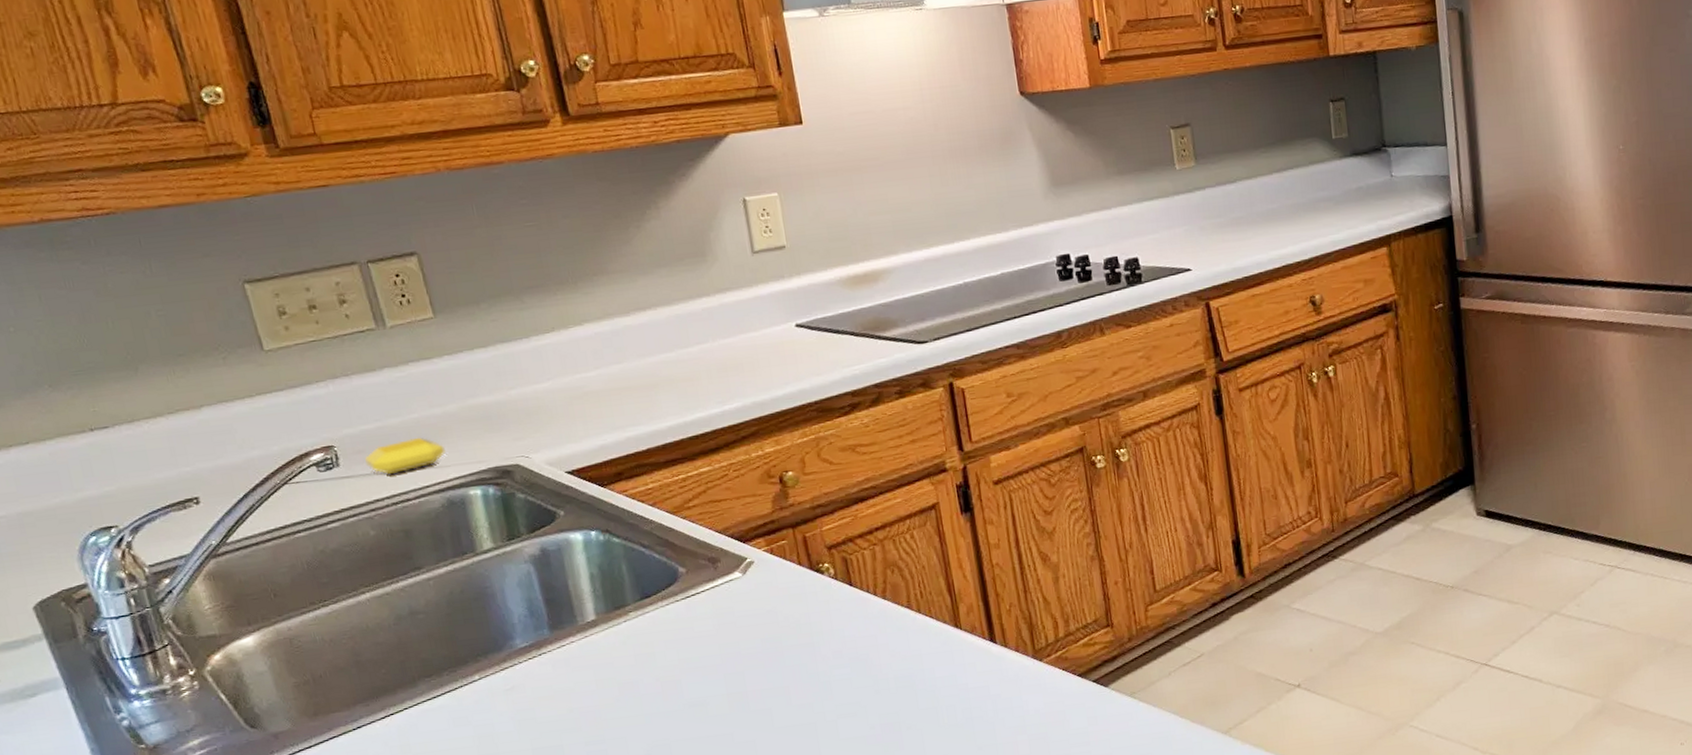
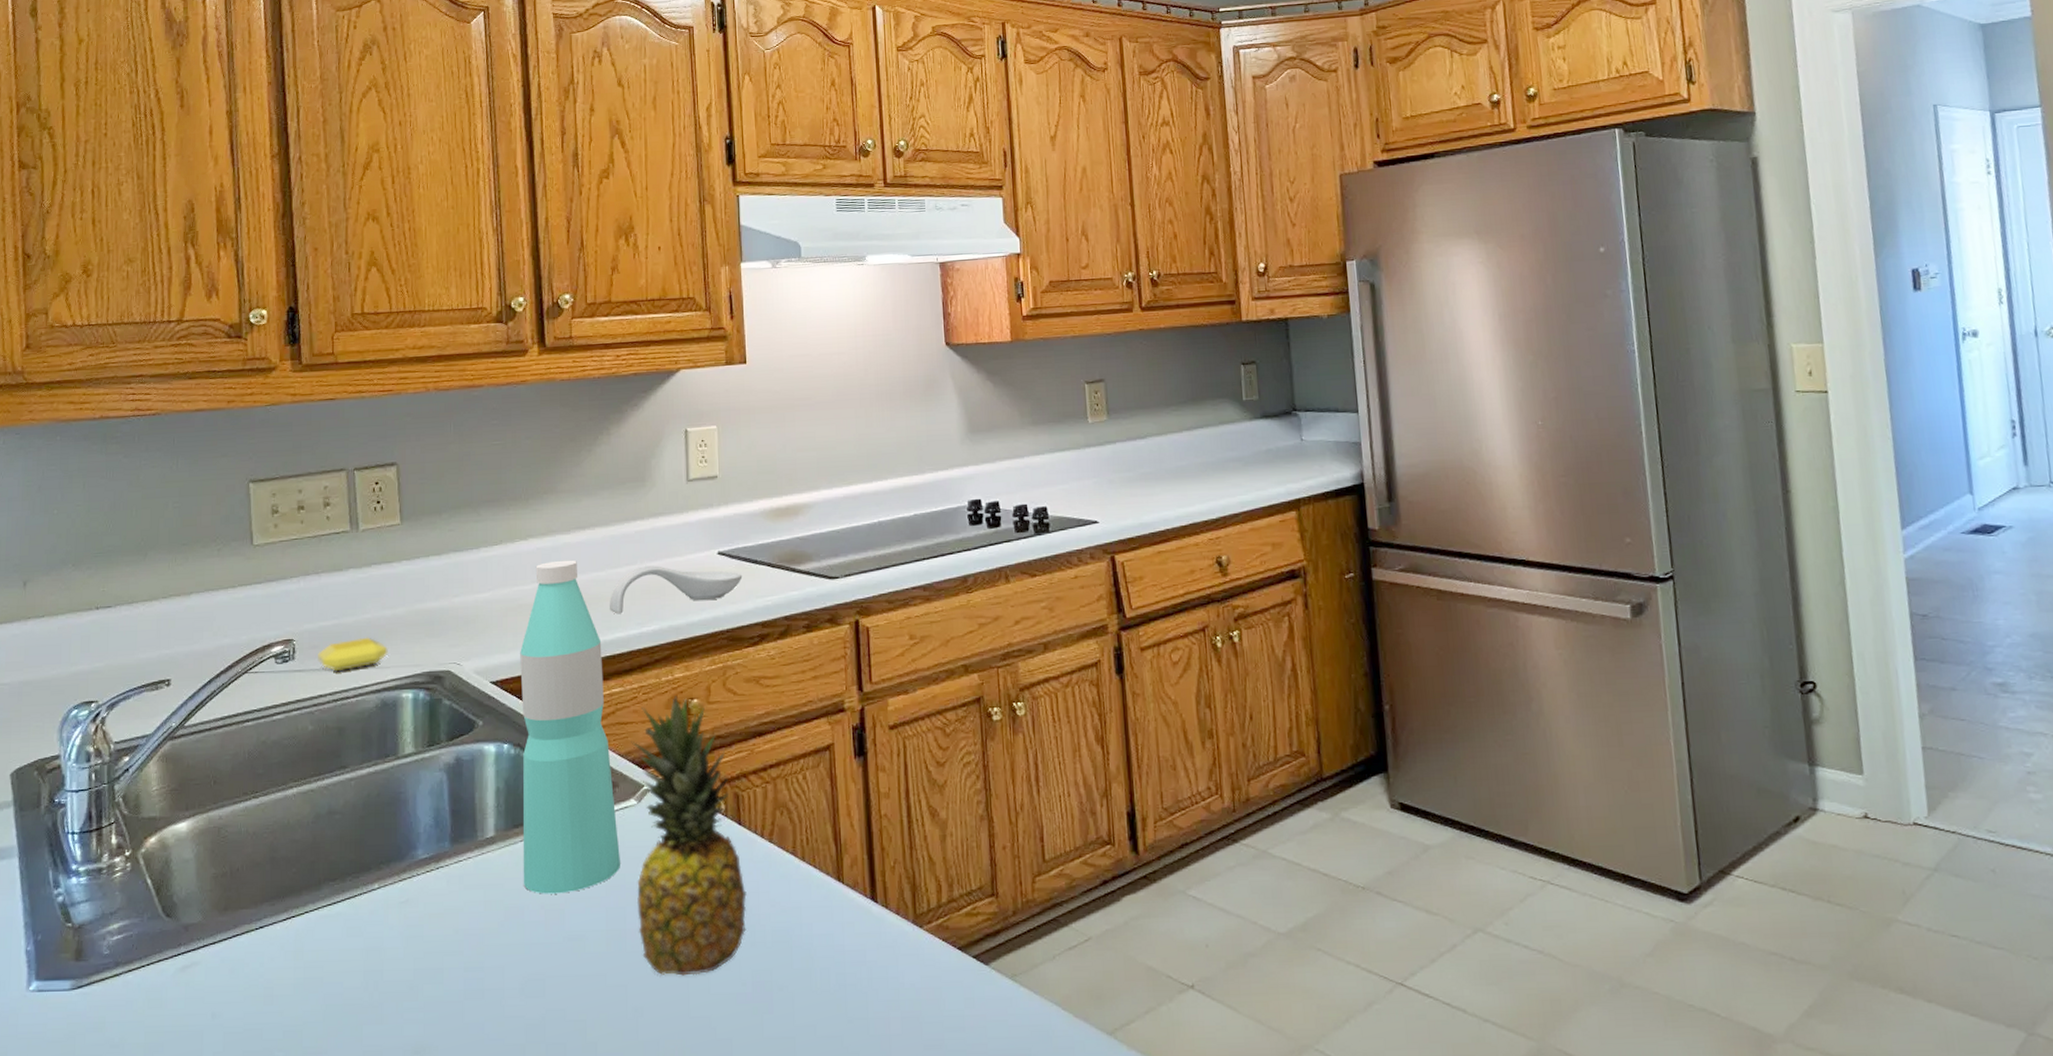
water bottle: none [593,342,733,668] -> present [520,560,620,894]
spoon rest: none [684,342,826,395] -> present [610,566,743,614]
fruit: none [727,470,869,728] -> present [631,696,747,976]

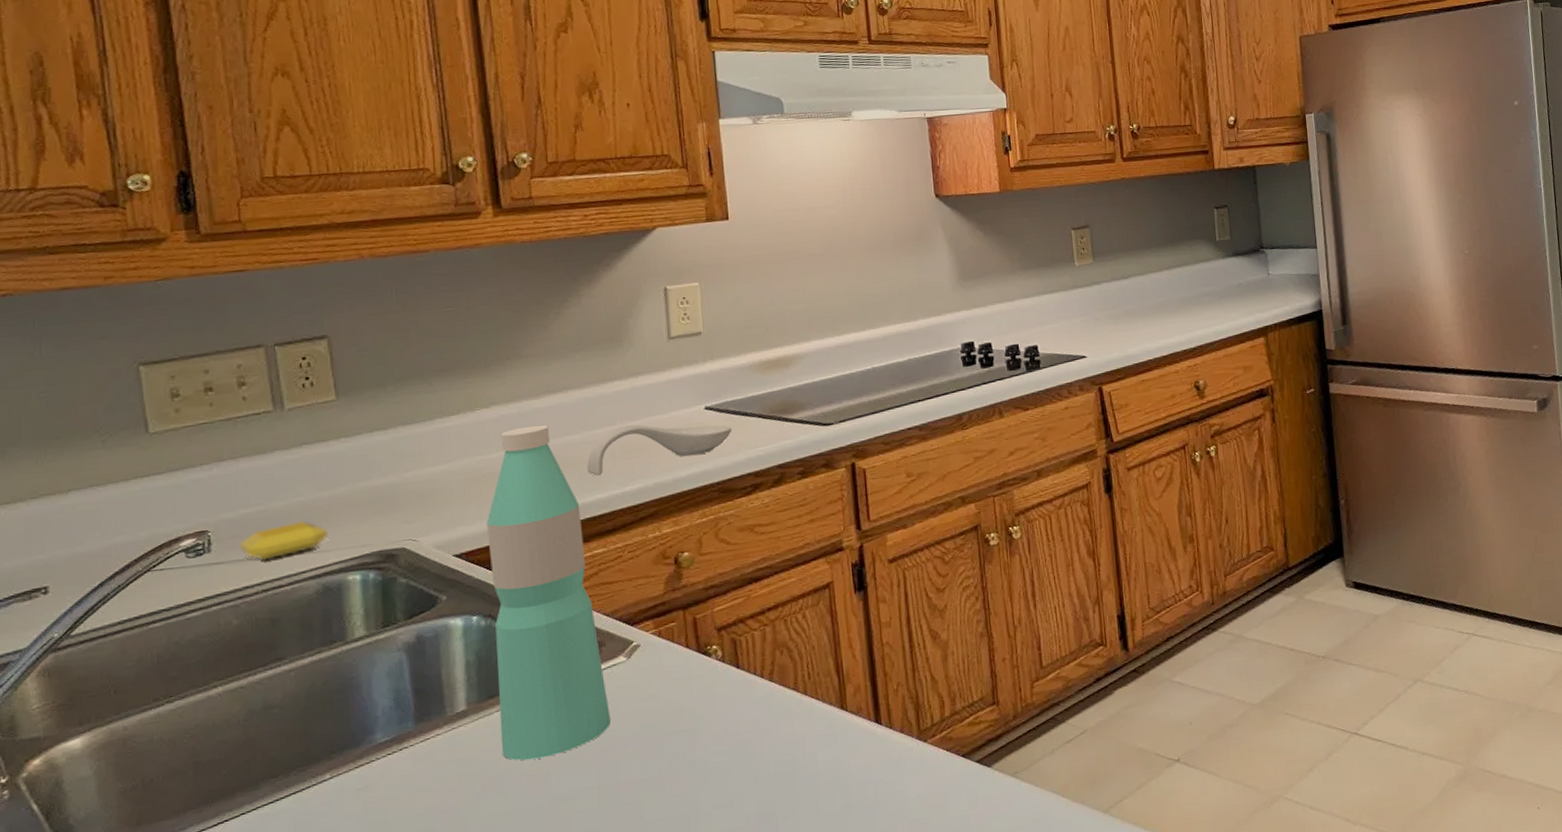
fruit: present [631,696,747,976] -> none [617,551,749,822]

